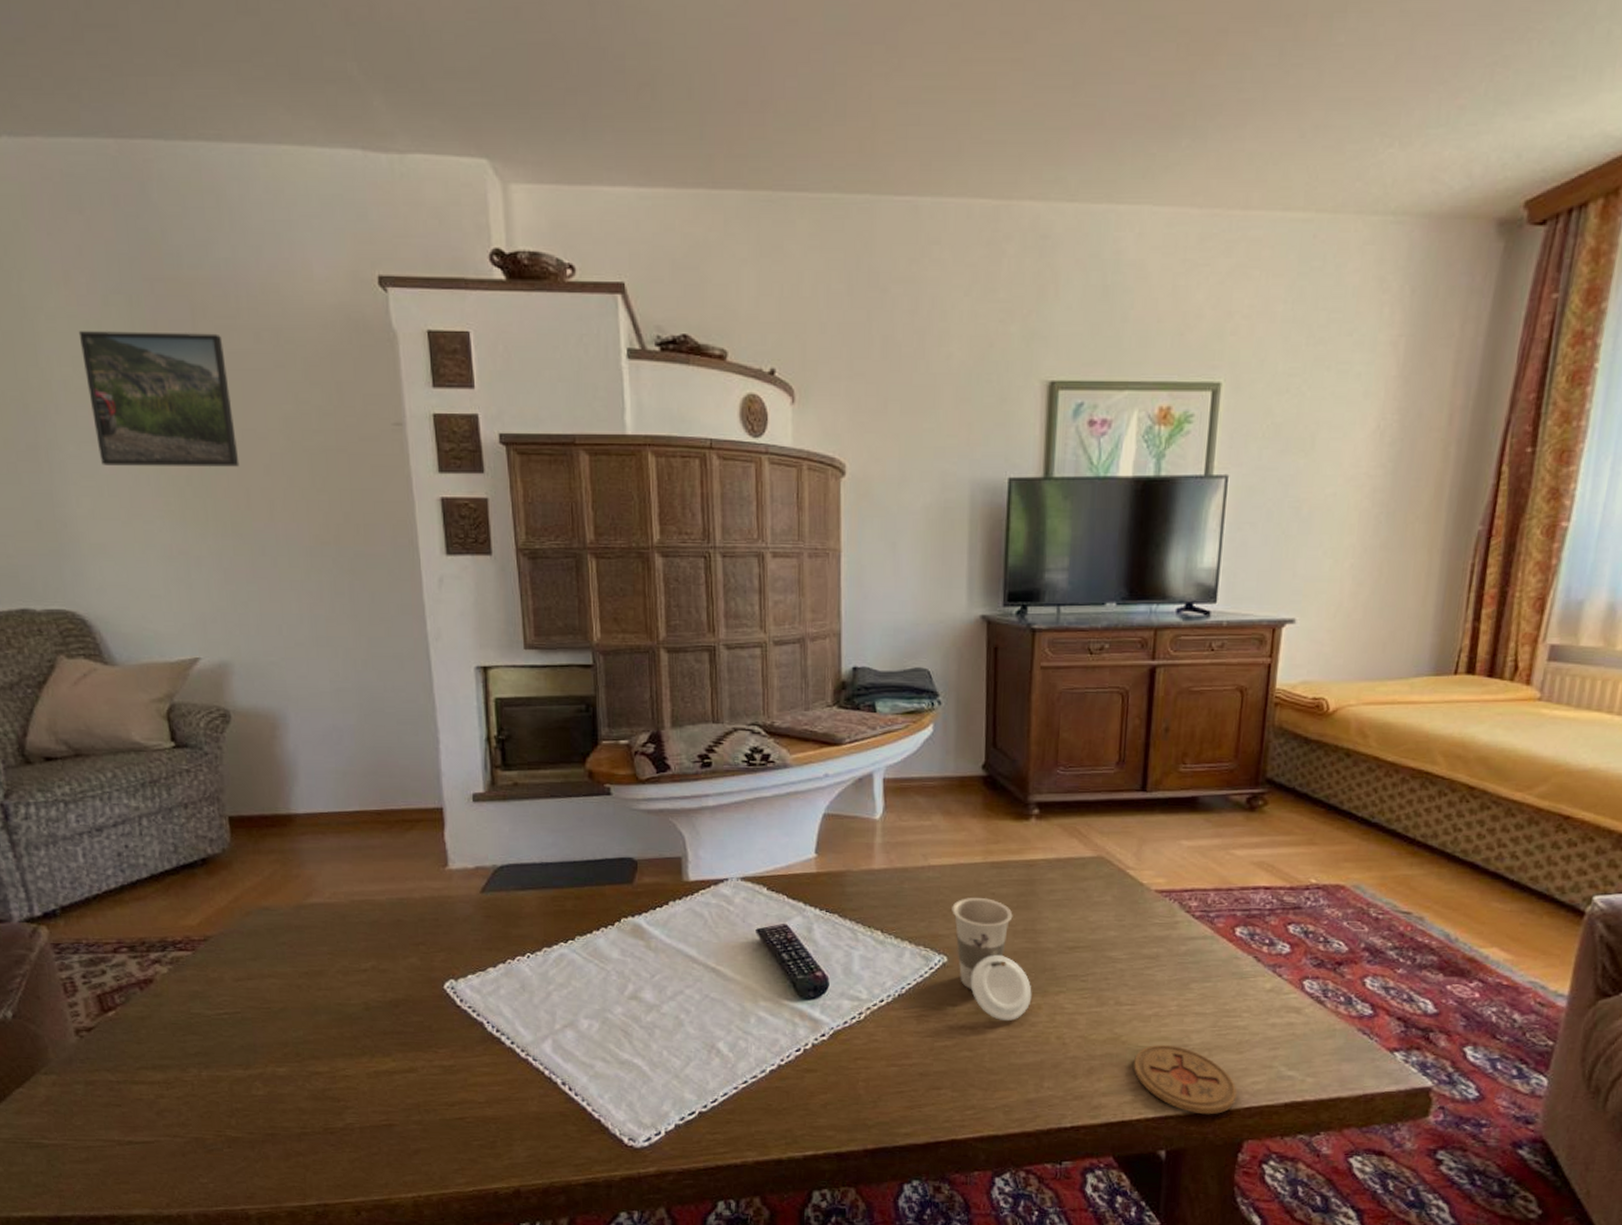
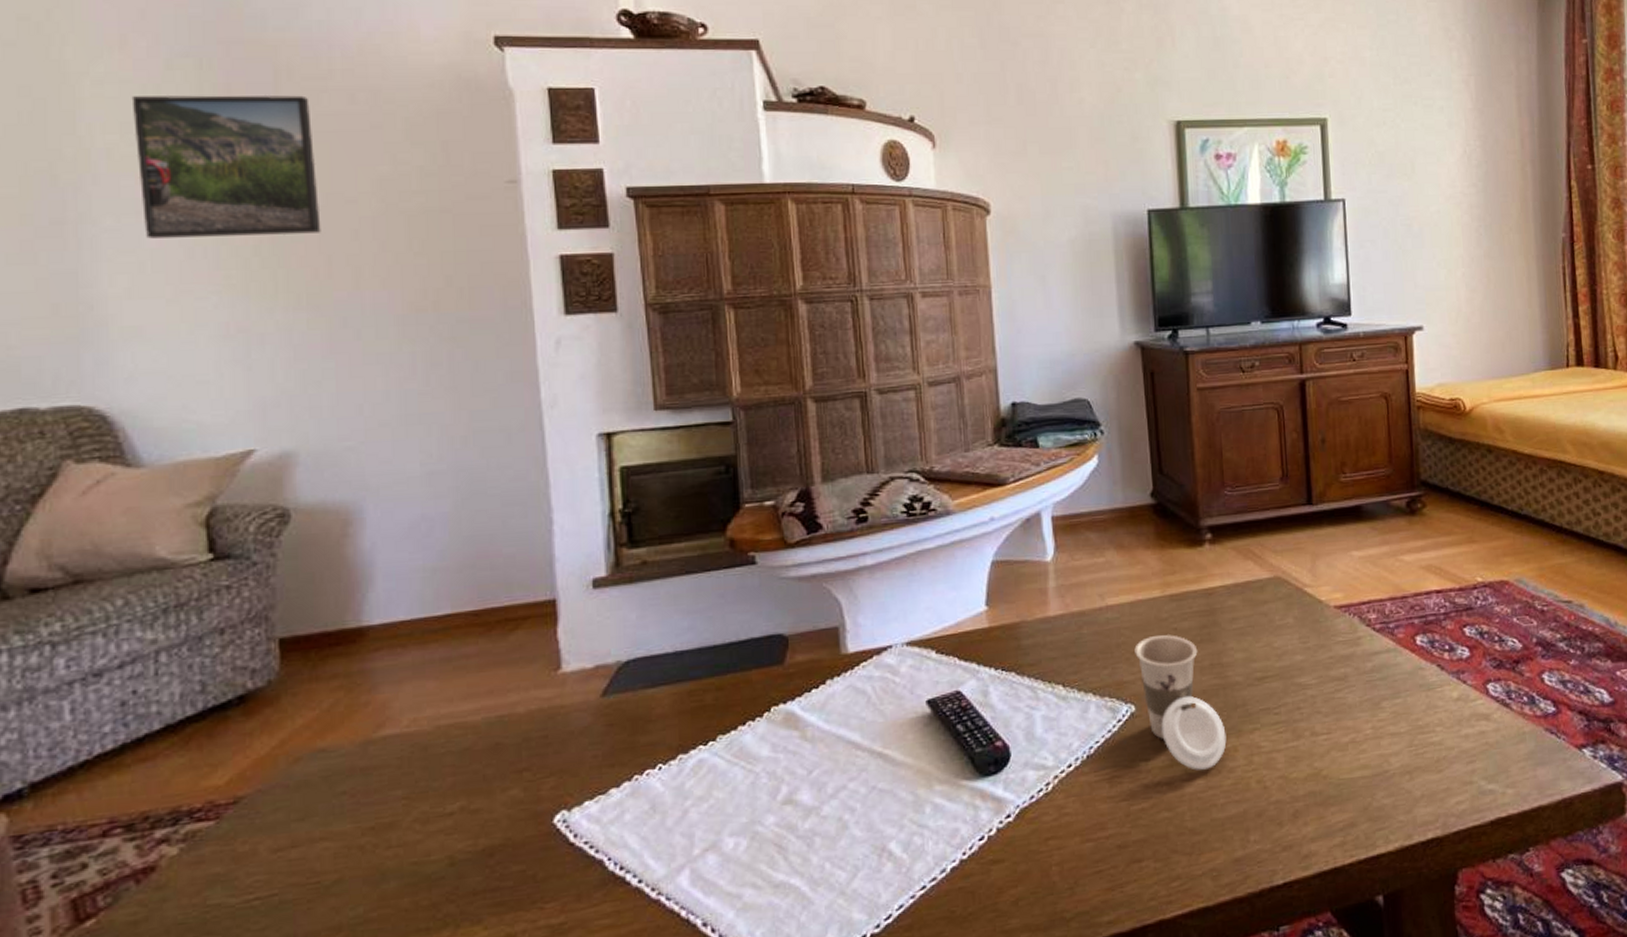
coaster: present [1134,1044,1237,1115] -> none [1338,772,1444,847]

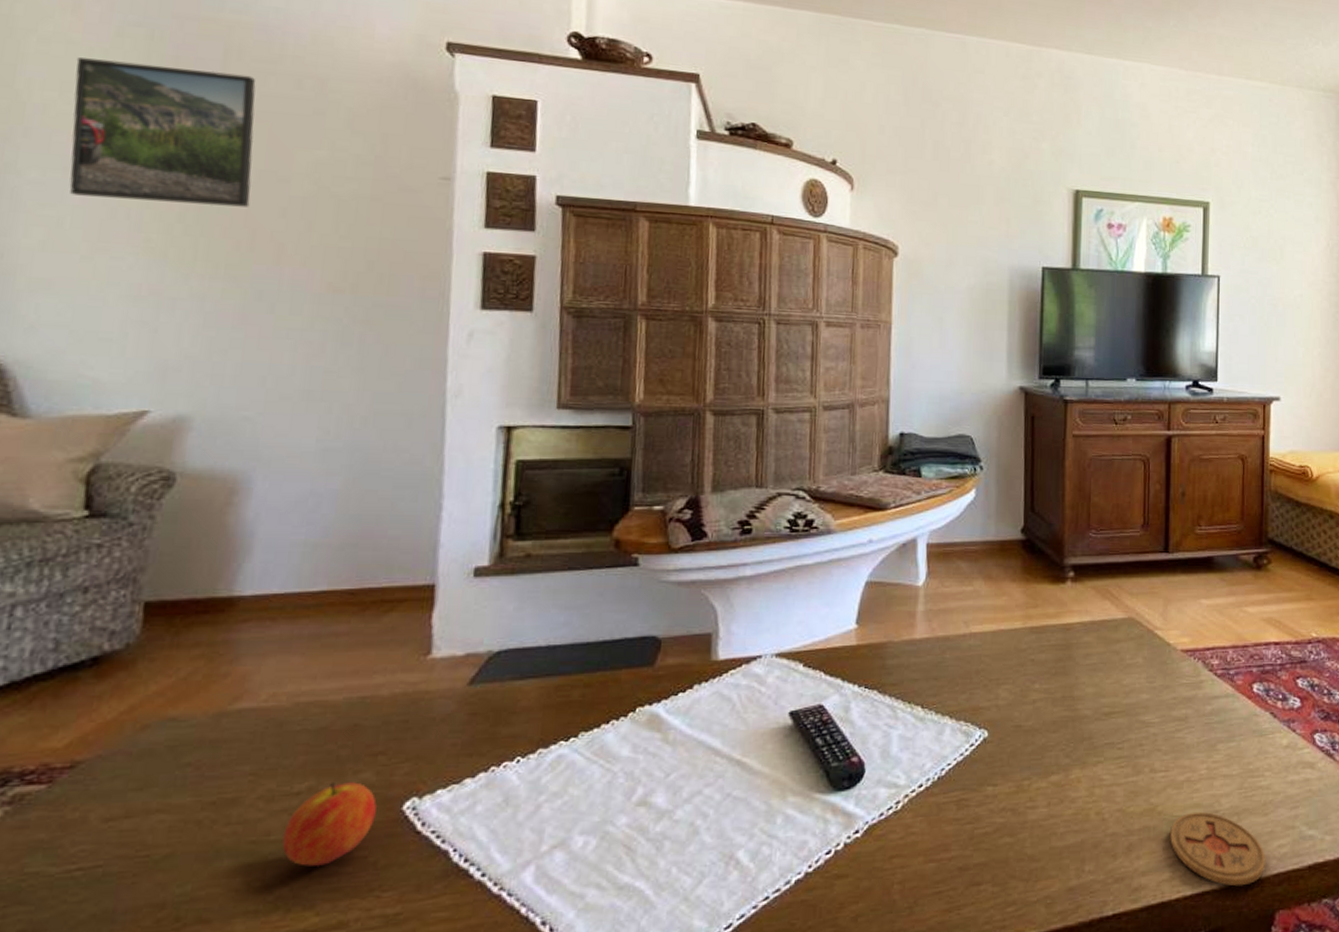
fruit: none [443,799,528,883] -> present [282,781,377,866]
cup: present [1134,634,1227,770] -> none [992,664,1071,798]
coaster: none [1338,772,1444,847] -> present [1170,811,1266,887]

